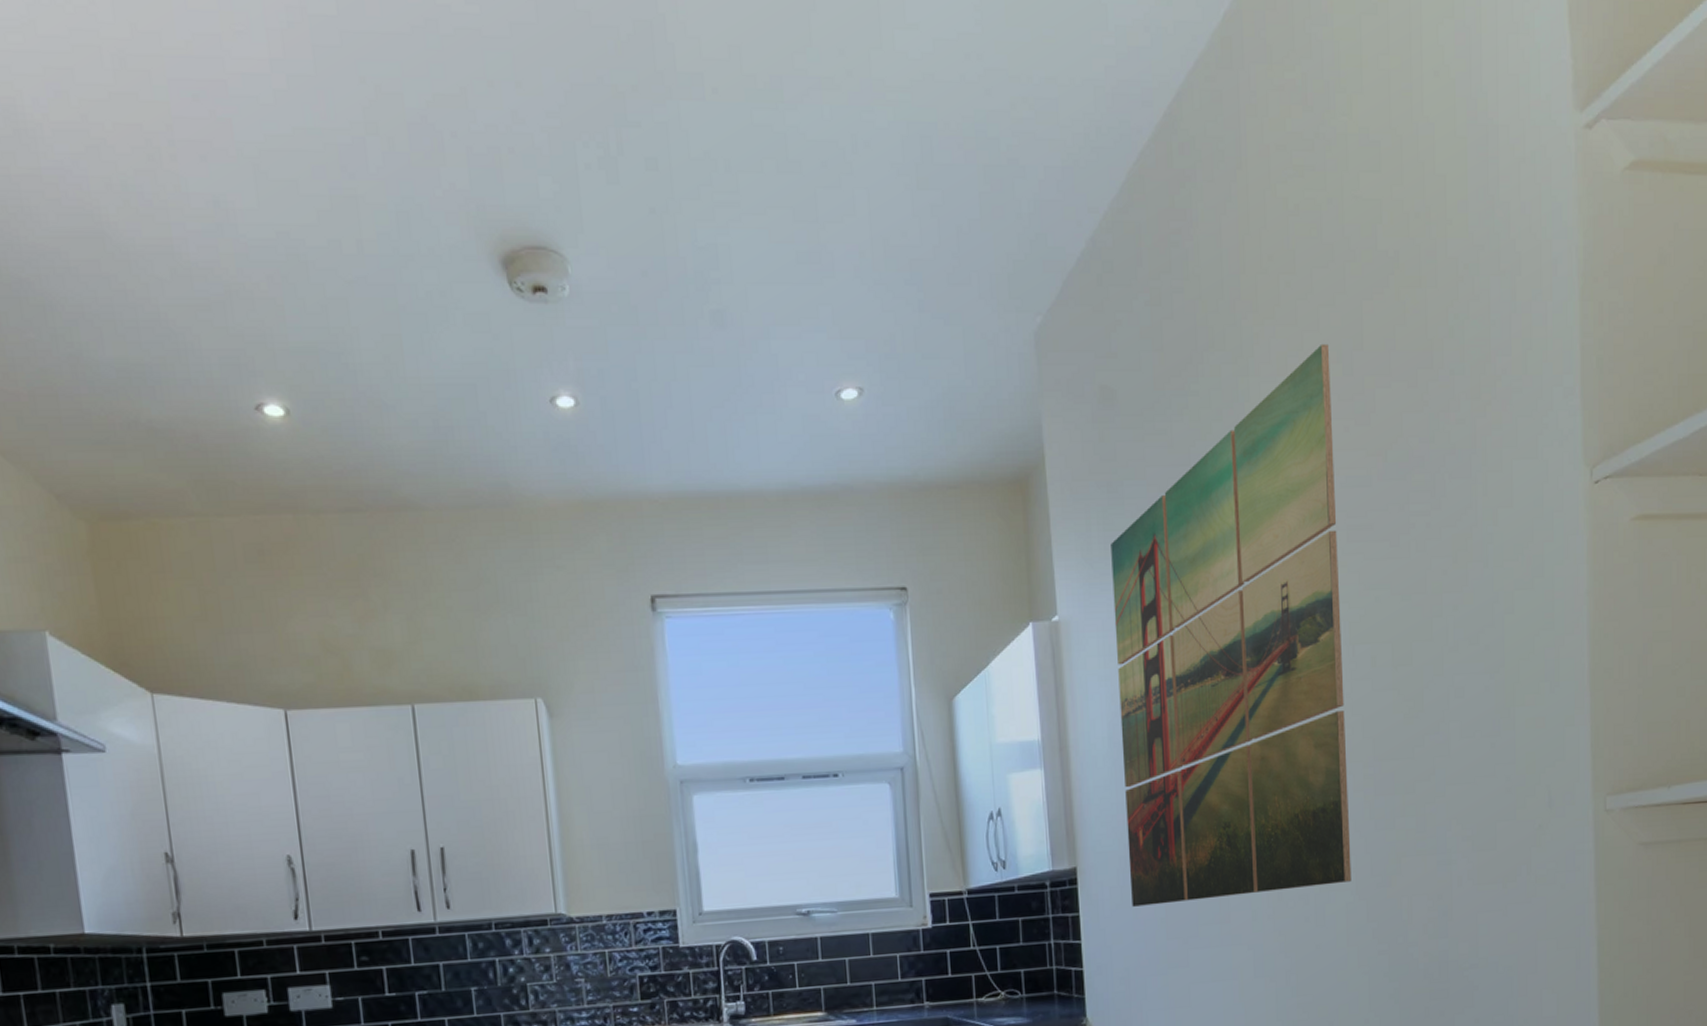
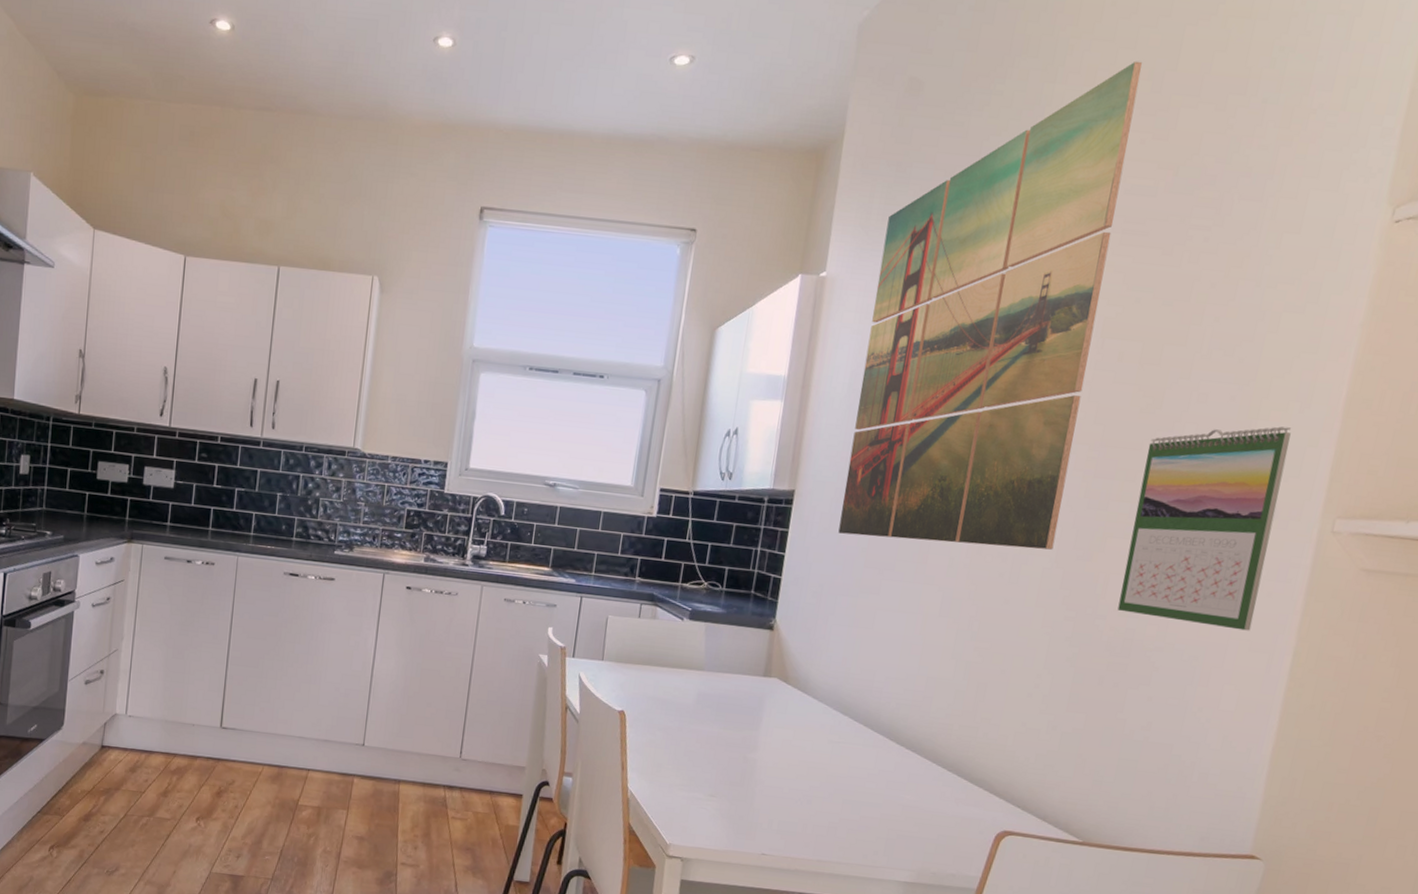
calendar: none [1420,710,1554,934] -> present [1117,426,1291,631]

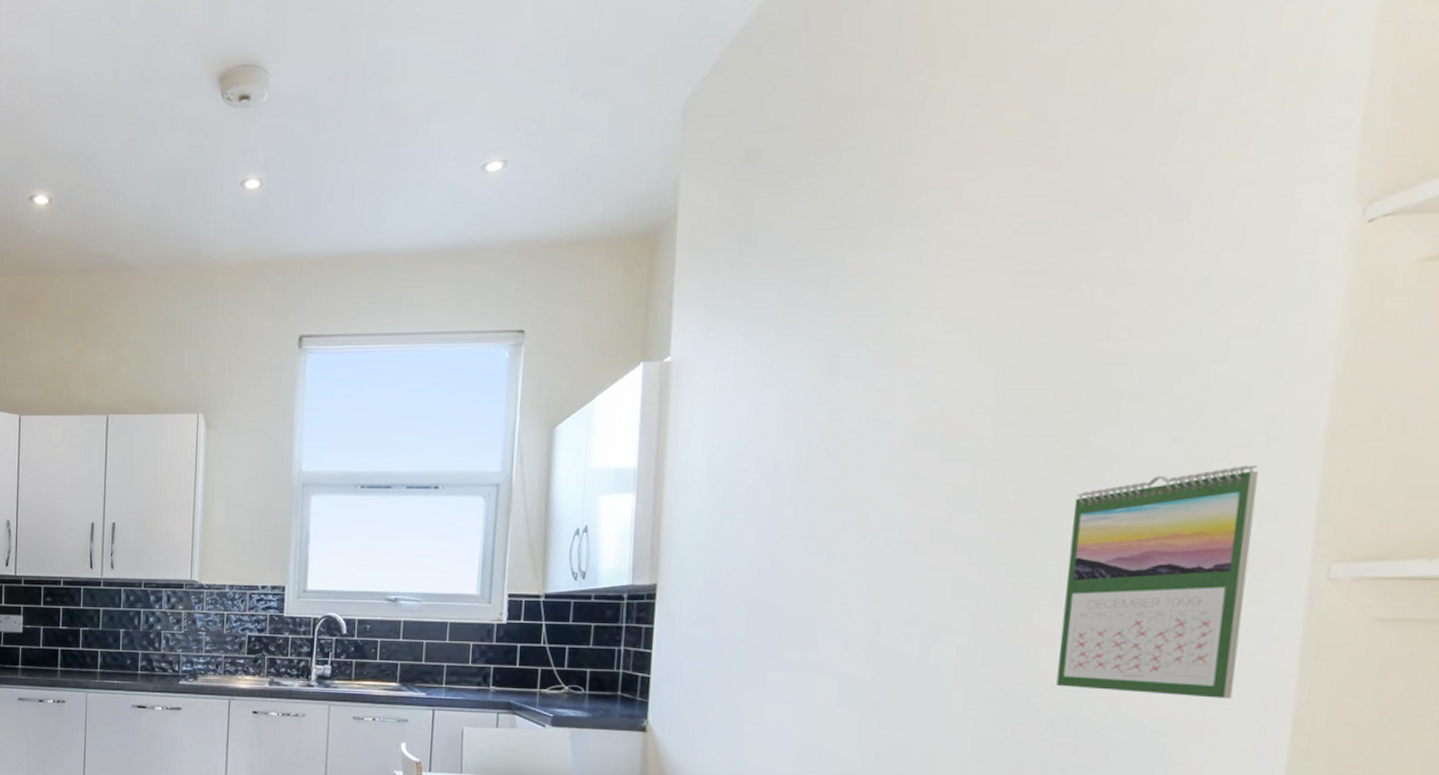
wall art: present [838,61,1143,550] -> none [710,91,1020,626]

